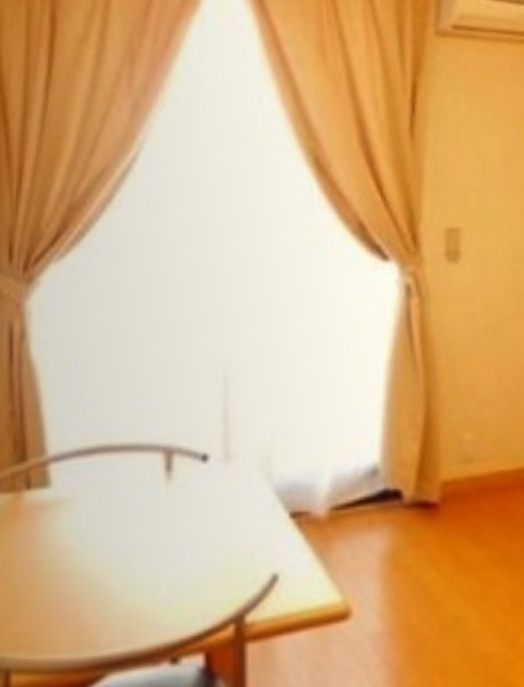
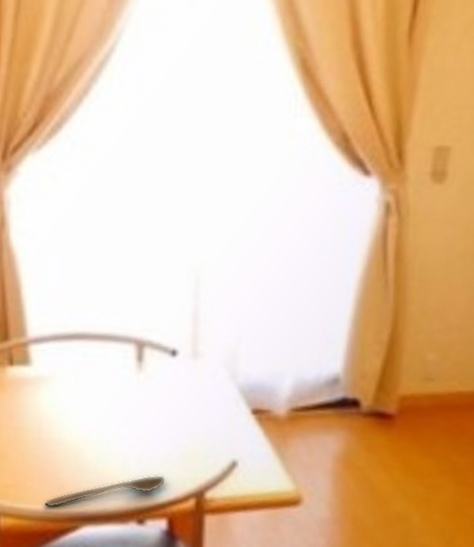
spoon: none [64,600,202,656] -> present [45,475,167,508]

